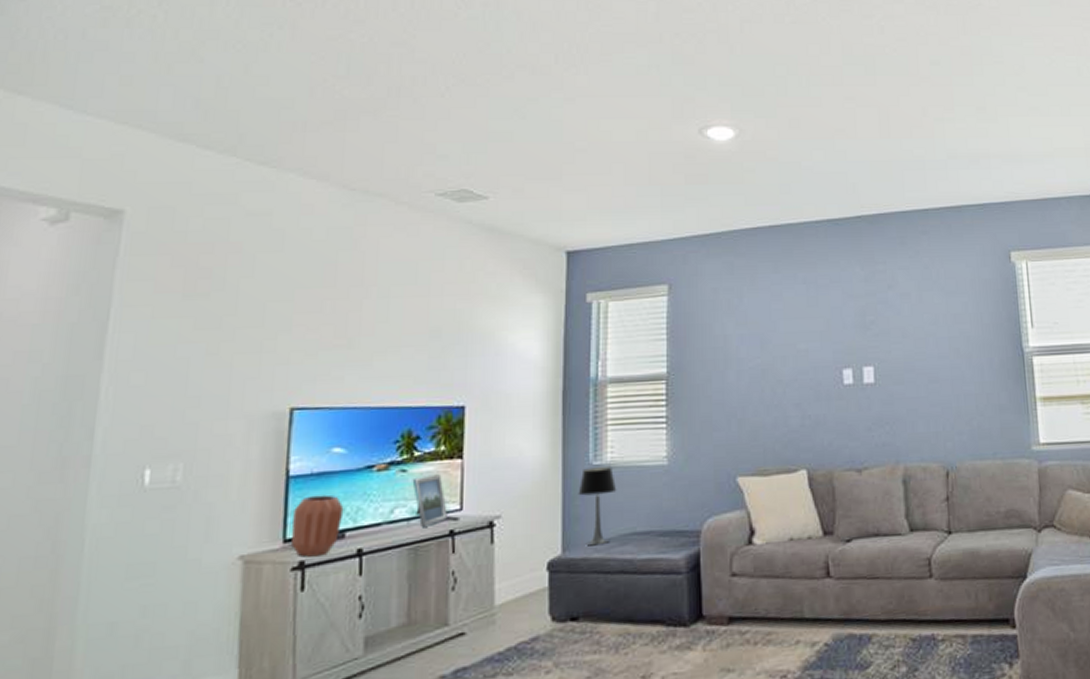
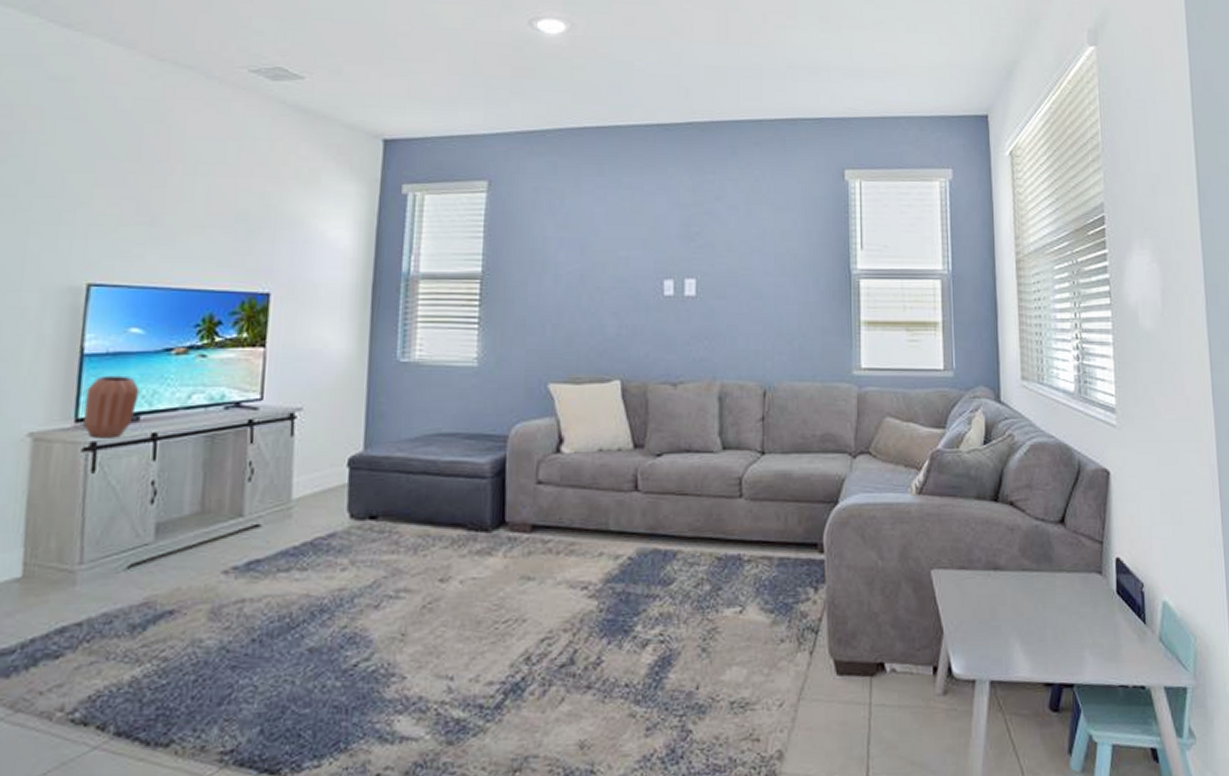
picture frame: present [412,474,449,527] -> none [212,362,248,414]
table lamp: present [578,467,617,546] -> none [383,365,424,445]

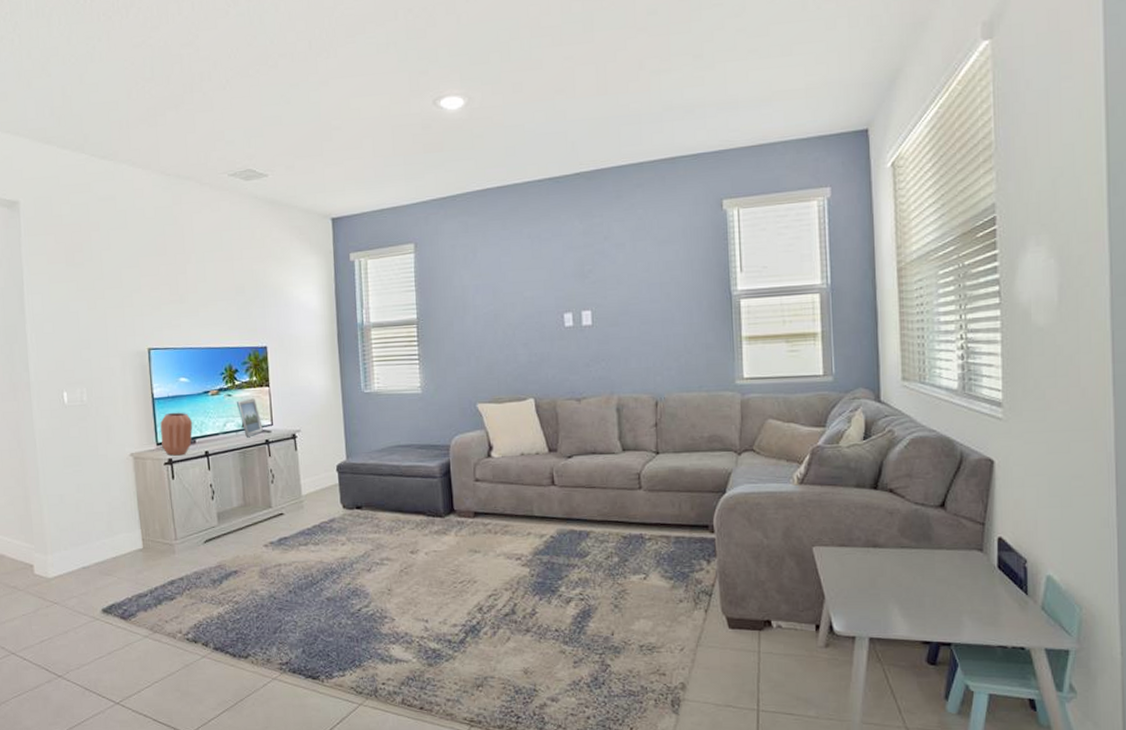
picture frame: none [212,362,248,414] -> present [236,398,264,437]

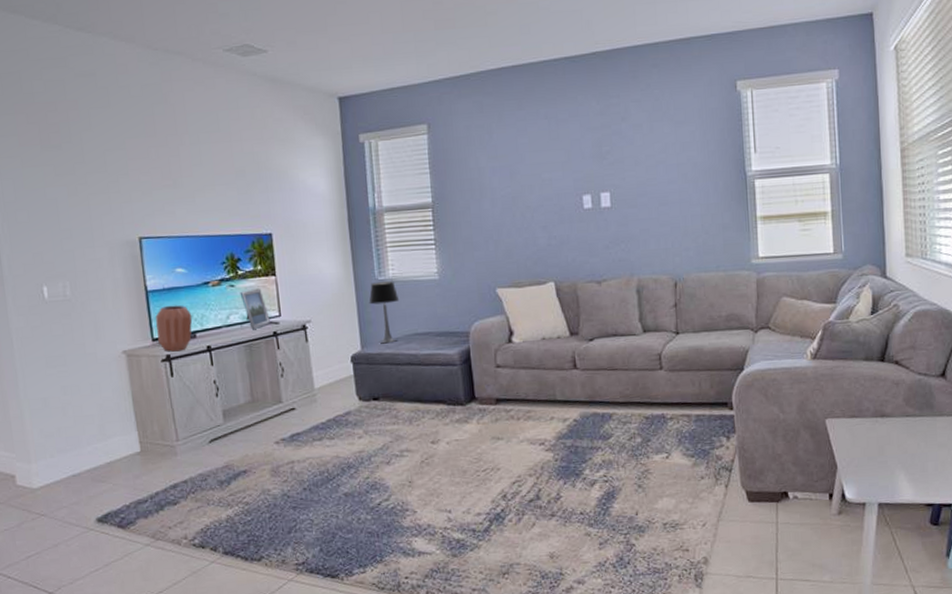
table lamp: none [355,394,384,455] -> present [369,281,400,344]

